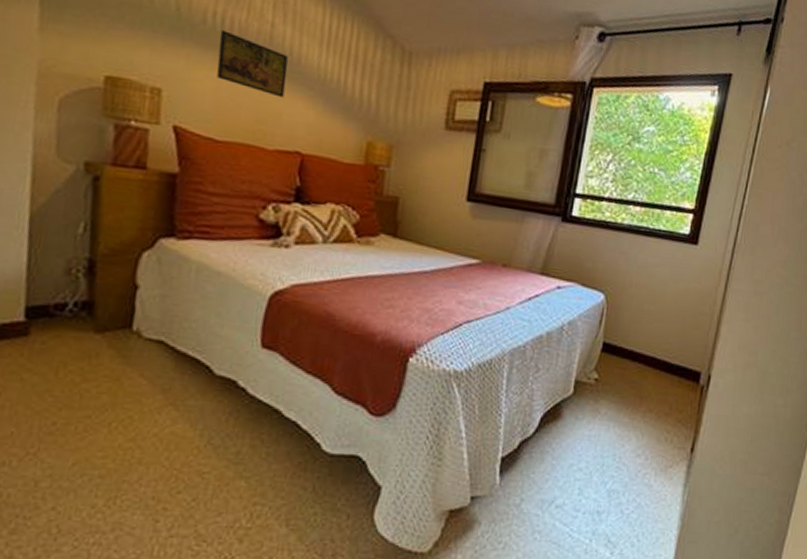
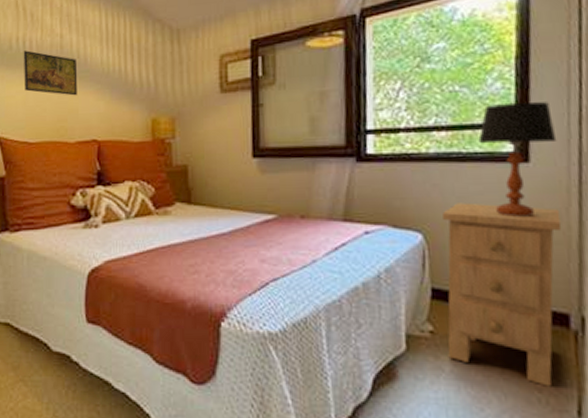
nightstand: none [605,271,711,429] -> present [442,202,562,387]
table lamp: none [664,190,722,290] -> present [478,101,557,217]

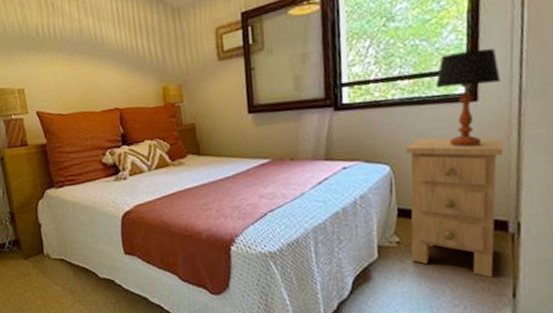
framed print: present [23,50,78,96] -> none [49,36,99,73]

